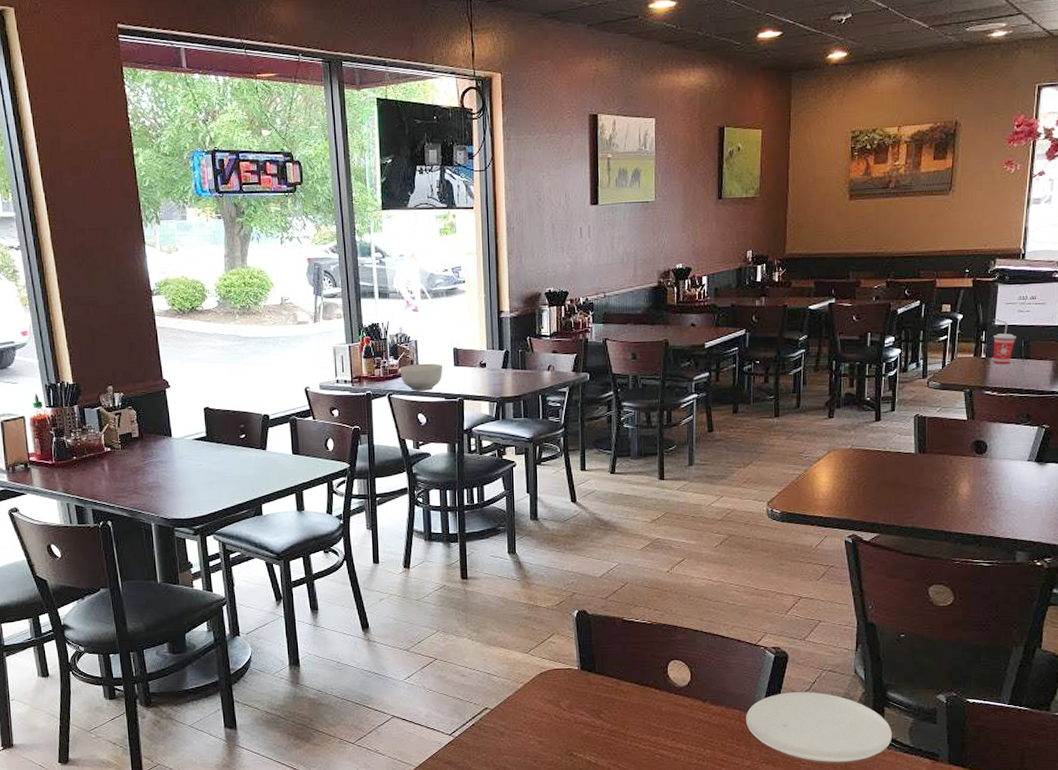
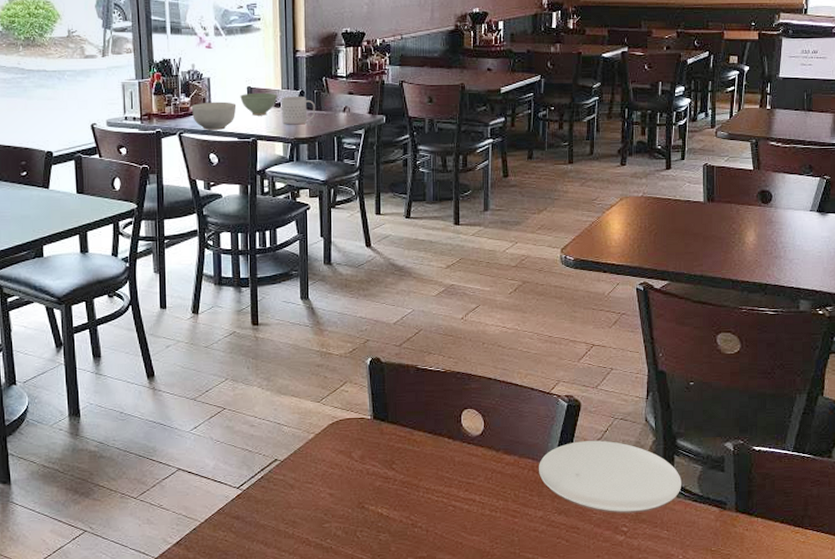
bowl: none [446,353,483,376] -> present [240,92,278,116]
mug: none [487,355,520,385] -> present [282,96,315,125]
beverage cup: present [993,318,1016,365] -> none [777,71,799,117]

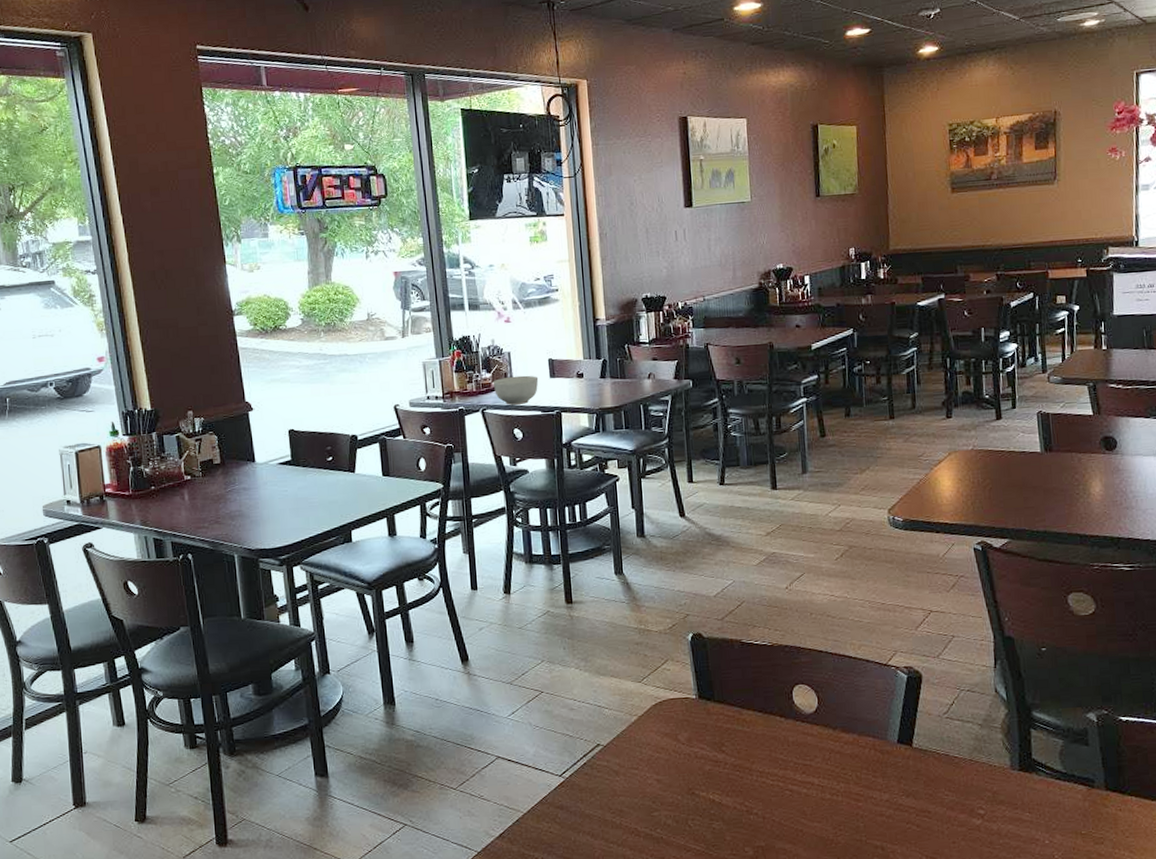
bowl: present [240,92,278,116] -> none [541,363,580,388]
mug: present [282,96,315,125] -> none [584,365,619,395]
plate: present [539,440,681,514] -> none [881,714,1042,795]

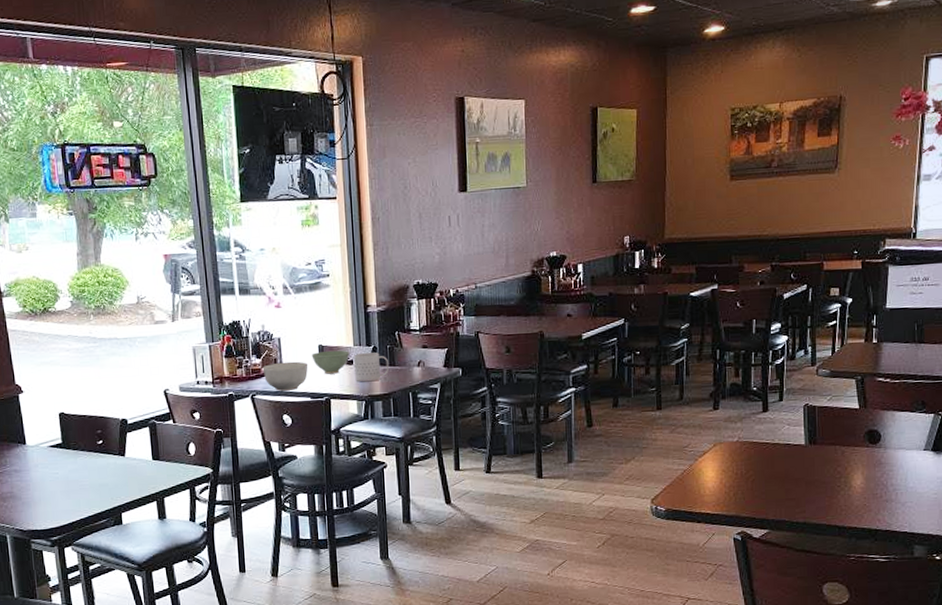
bowl: none [541,363,580,388] -> present [311,350,350,374]
mug: none [584,365,619,395] -> present [354,352,389,382]

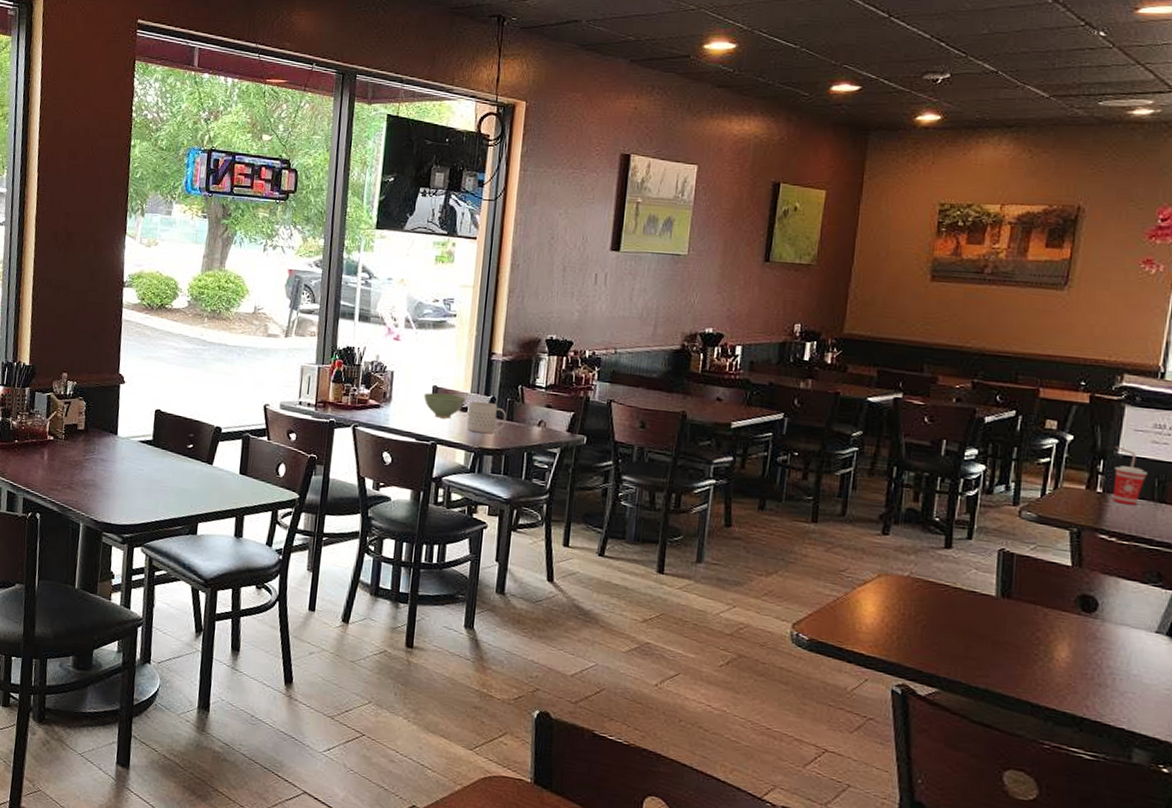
bowl: present [262,361,308,391] -> none [369,396,419,428]
beverage cup: none [884,301,909,350] -> present [1112,446,1147,506]

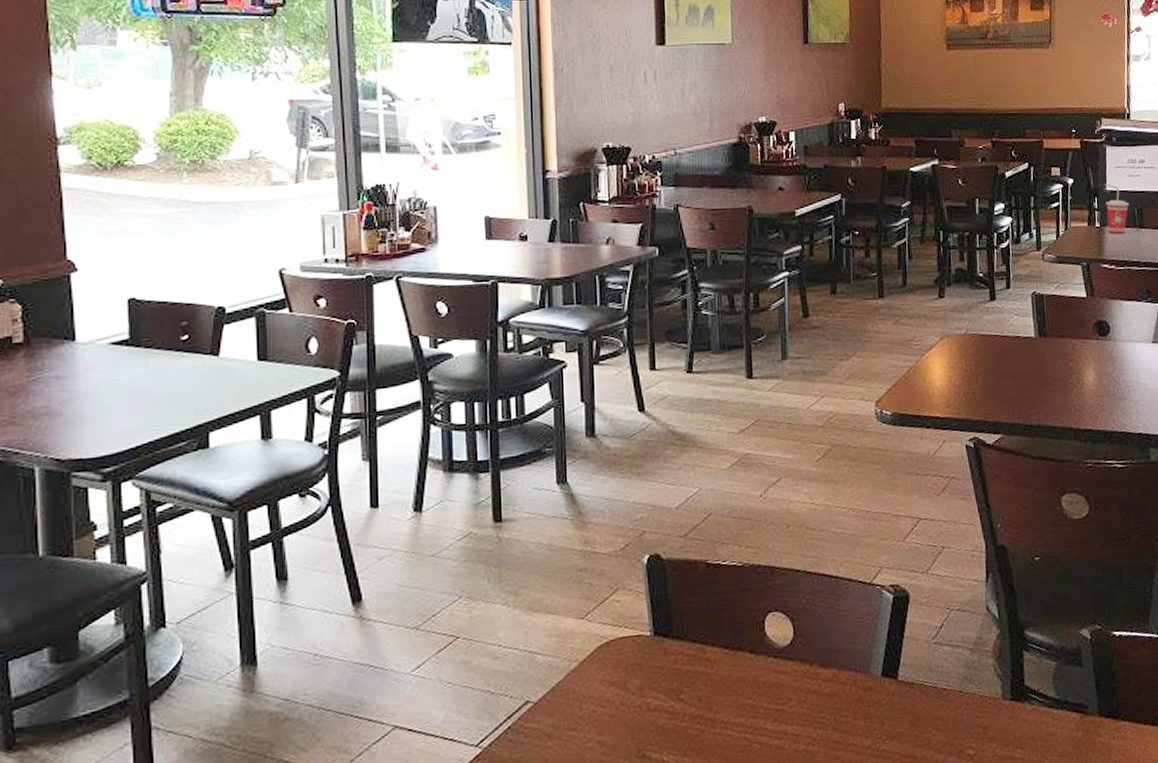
bowl: present [424,393,466,419] -> none [476,223,524,252]
mug: present [467,401,506,434] -> none [529,226,571,263]

